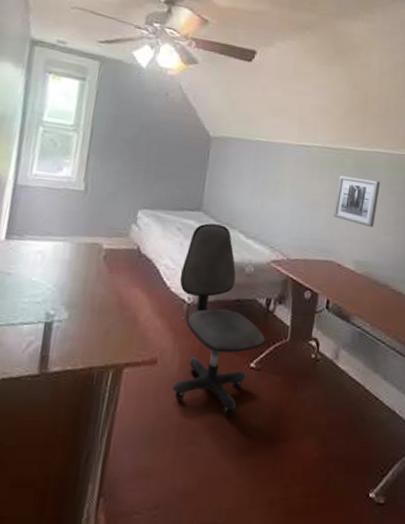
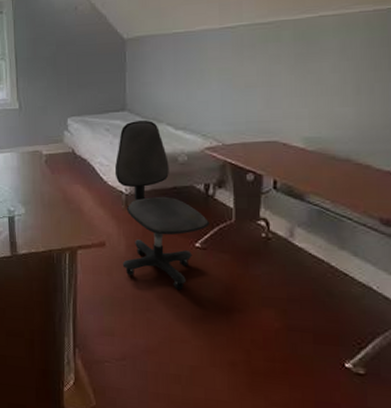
wall art: present [334,176,380,228] -> none [272,48,330,101]

